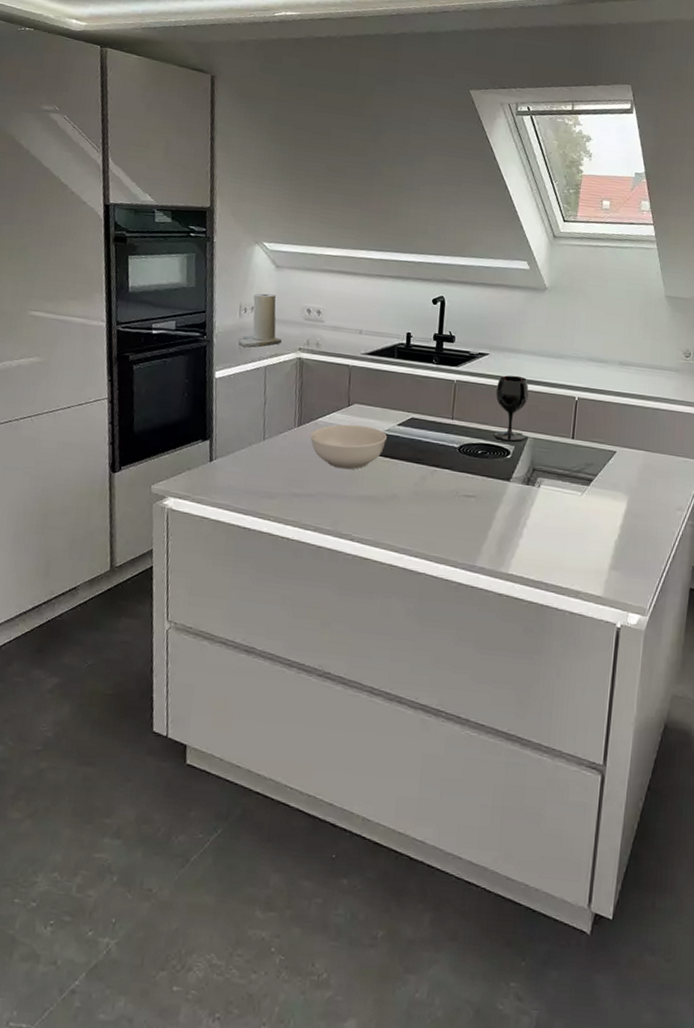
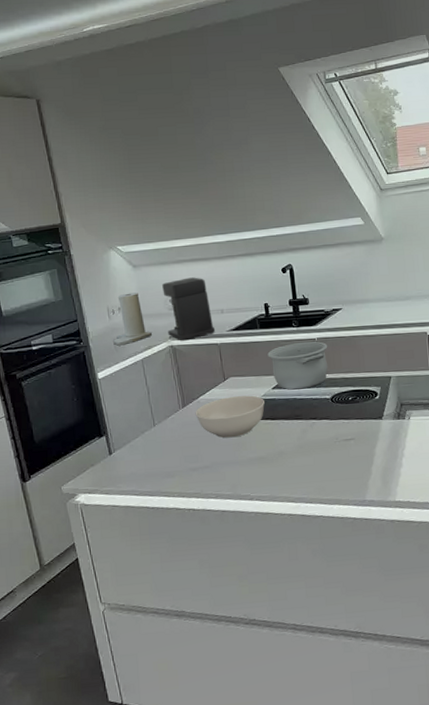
coffee maker: none [298,289,350,355] -> present [162,277,216,340]
cooking pot: none [400,380,466,432] -> present [267,341,329,390]
wine glass: present [493,375,529,442] -> none [354,323,389,384]

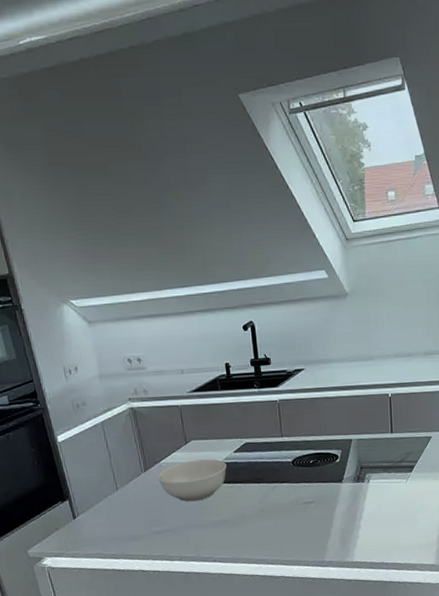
paper towel: present [113,292,153,346] -> none [71,351,112,408]
coffee maker: present [162,277,216,340] -> none [119,334,176,402]
cooking pot: present [267,341,329,390] -> none [229,403,290,453]

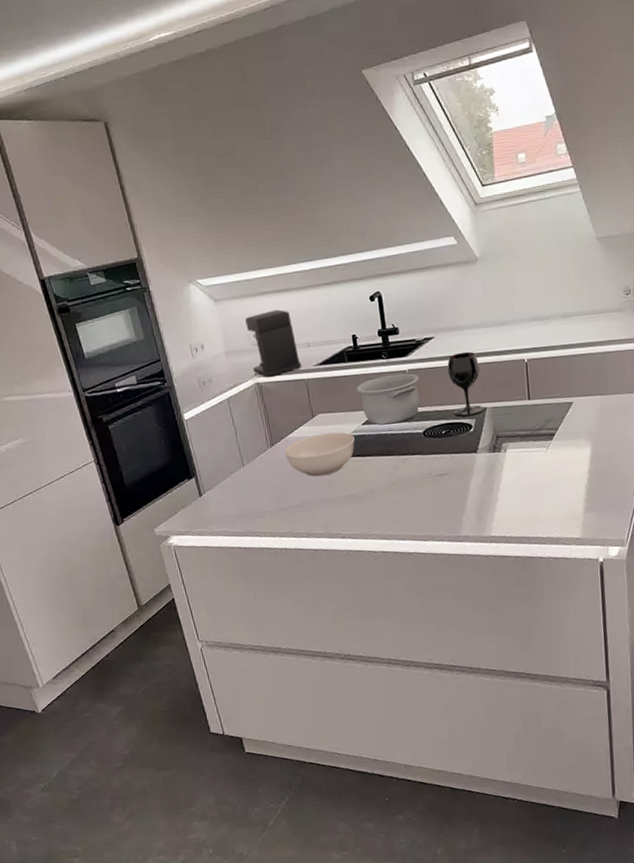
coffee maker: none [119,334,176,402] -> present [245,309,302,377]
cooking pot: none [229,403,290,453] -> present [356,373,420,425]
wine glass: none [316,384,350,447] -> present [447,351,484,417]

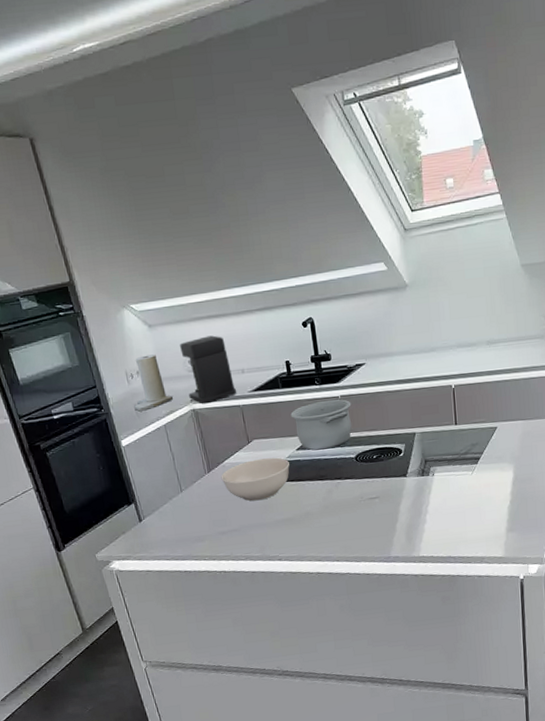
paper towel: none [198,328,238,385] -> present [134,354,174,412]
wine glass: present [447,351,484,417] -> none [378,377,413,442]

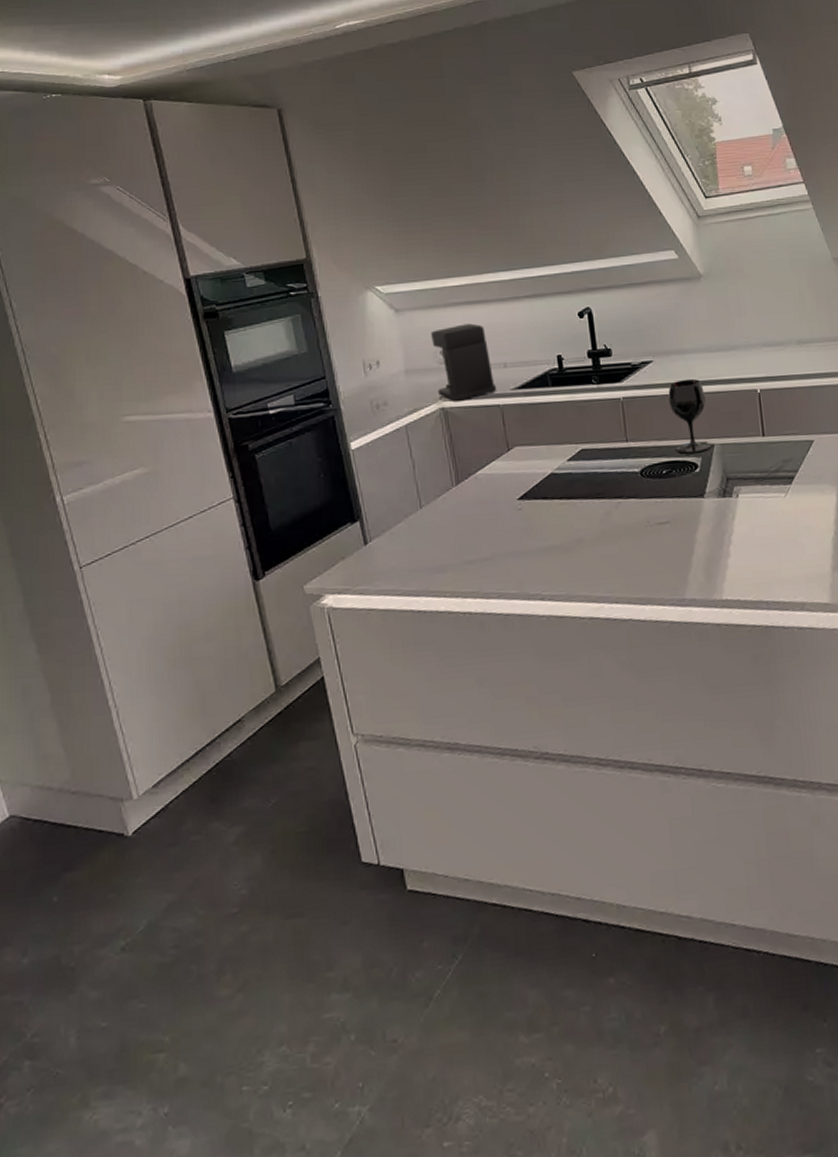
paper towel: present [134,354,174,412] -> none [370,342,419,409]
bowl: present [221,457,290,502] -> none [471,469,559,523]
cooking pot: present [290,399,352,450] -> none [561,401,637,462]
wine glass: none [378,377,413,442] -> present [668,378,712,454]

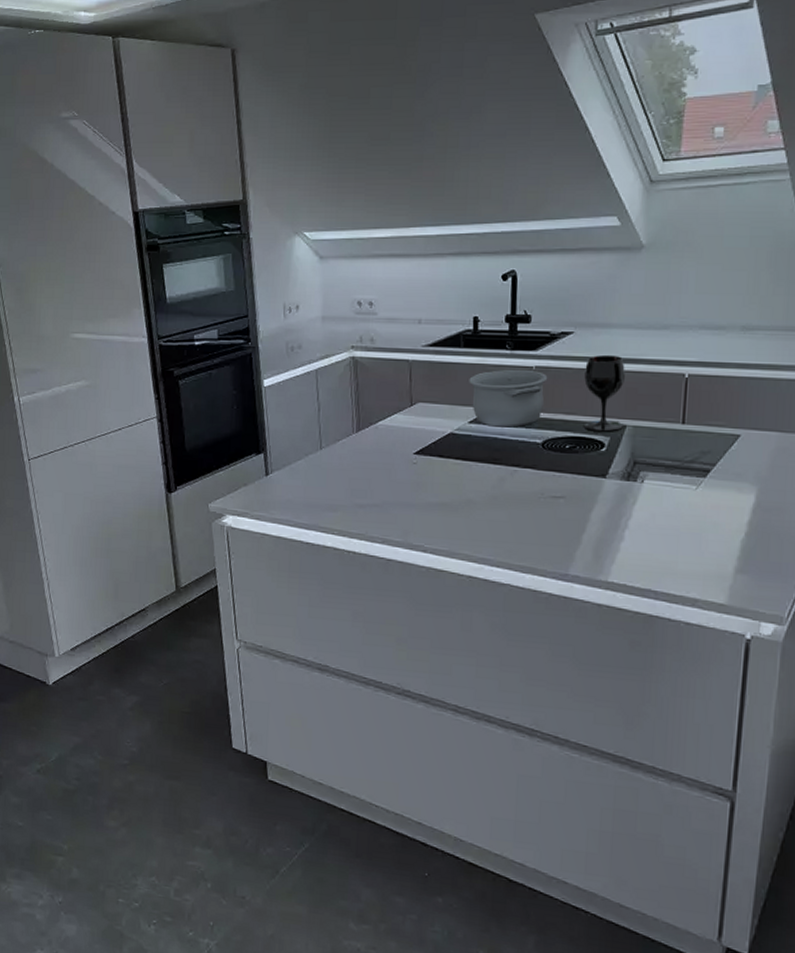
coffee maker: present [431,323,497,401] -> none [351,276,409,352]
cooking pot: none [561,401,637,462] -> present [469,369,548,428]

